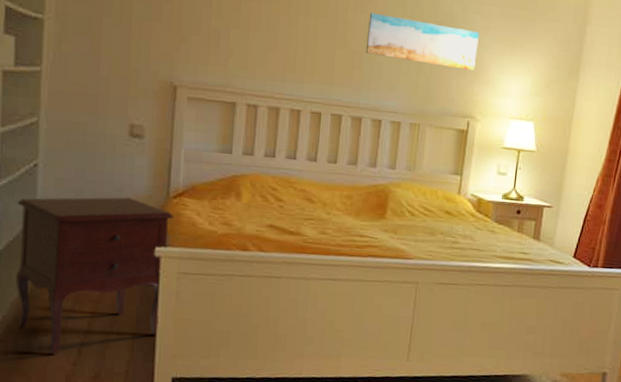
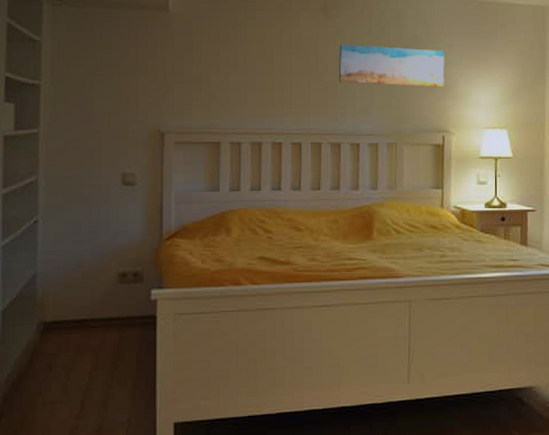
nightstand: present [15,196,174,355] -> none [18,243,168,409]

